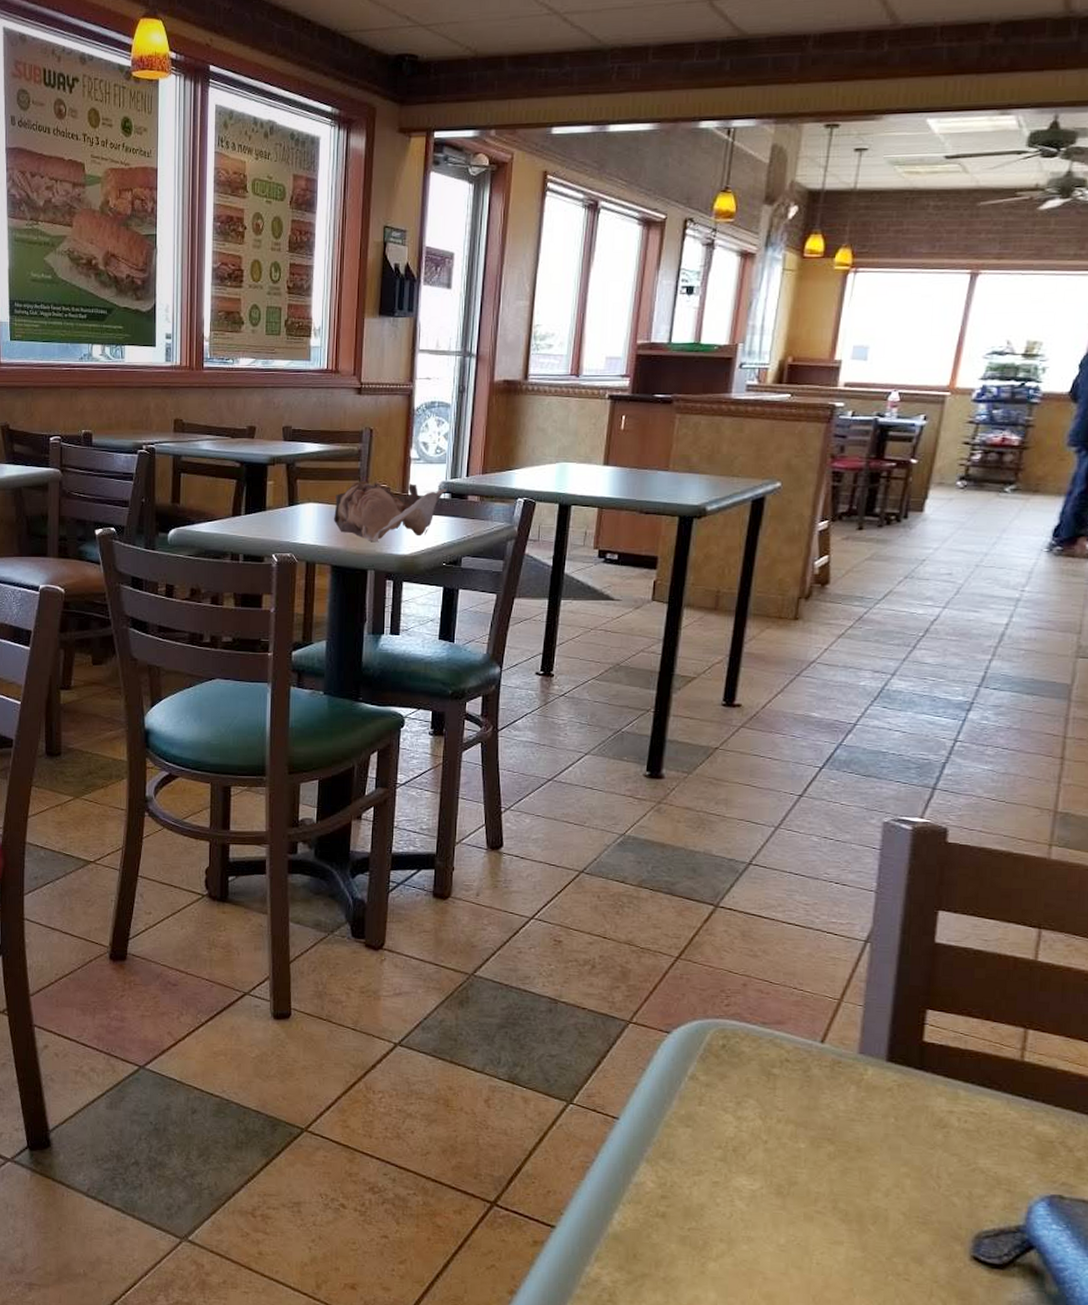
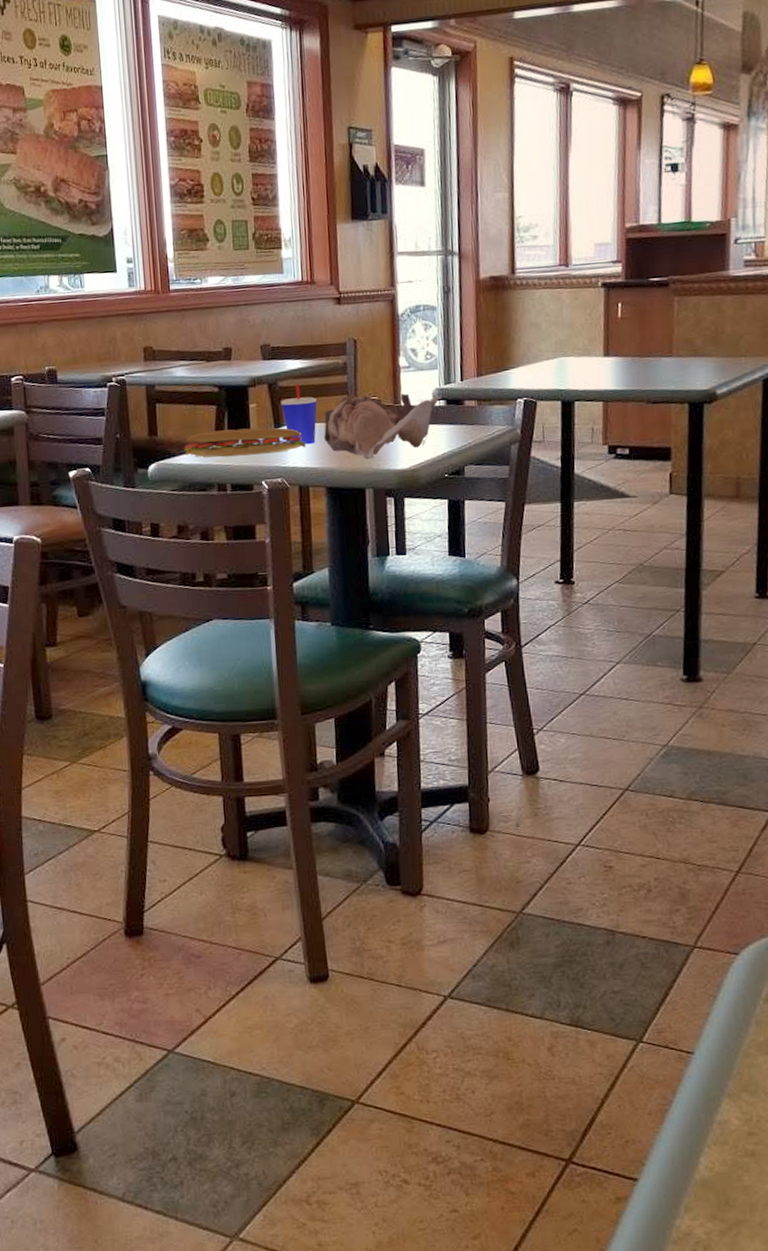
sandwich: none [203,504,317,529] -> present [184,427,307,457]
beverage cup: none [297,466,330,524] -> present [281,383,317,445]

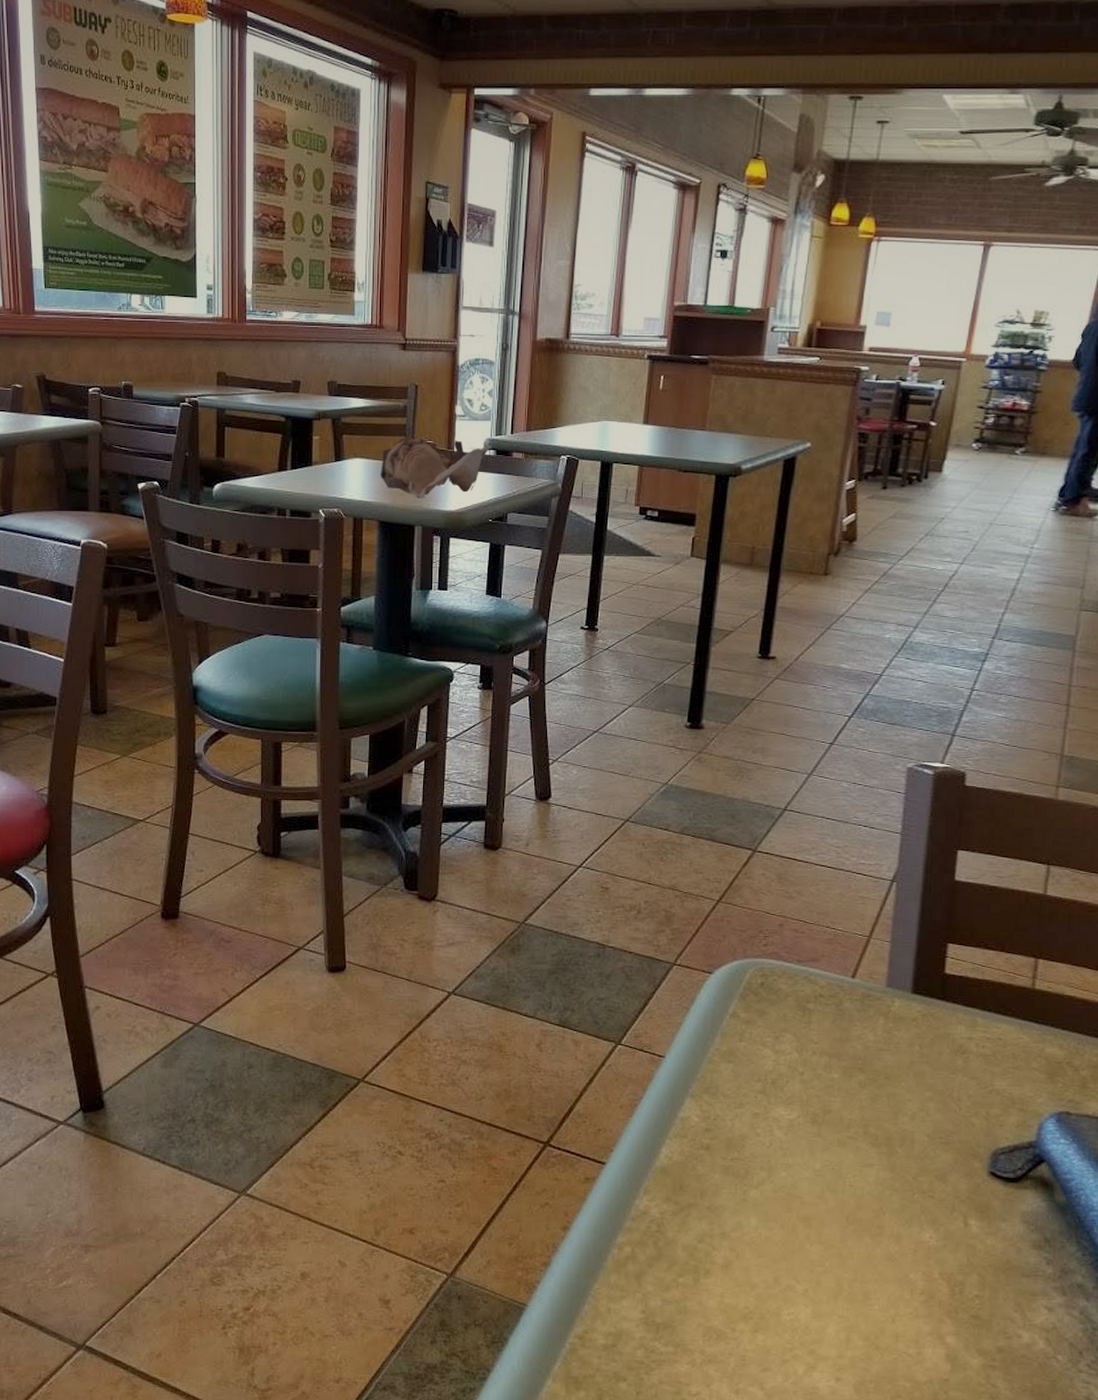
sandwich: present [184,427,307,457] -> none [248,458,364,484]
beverage cup: present [281,383,317,445] -> none [343,421,376,480]

